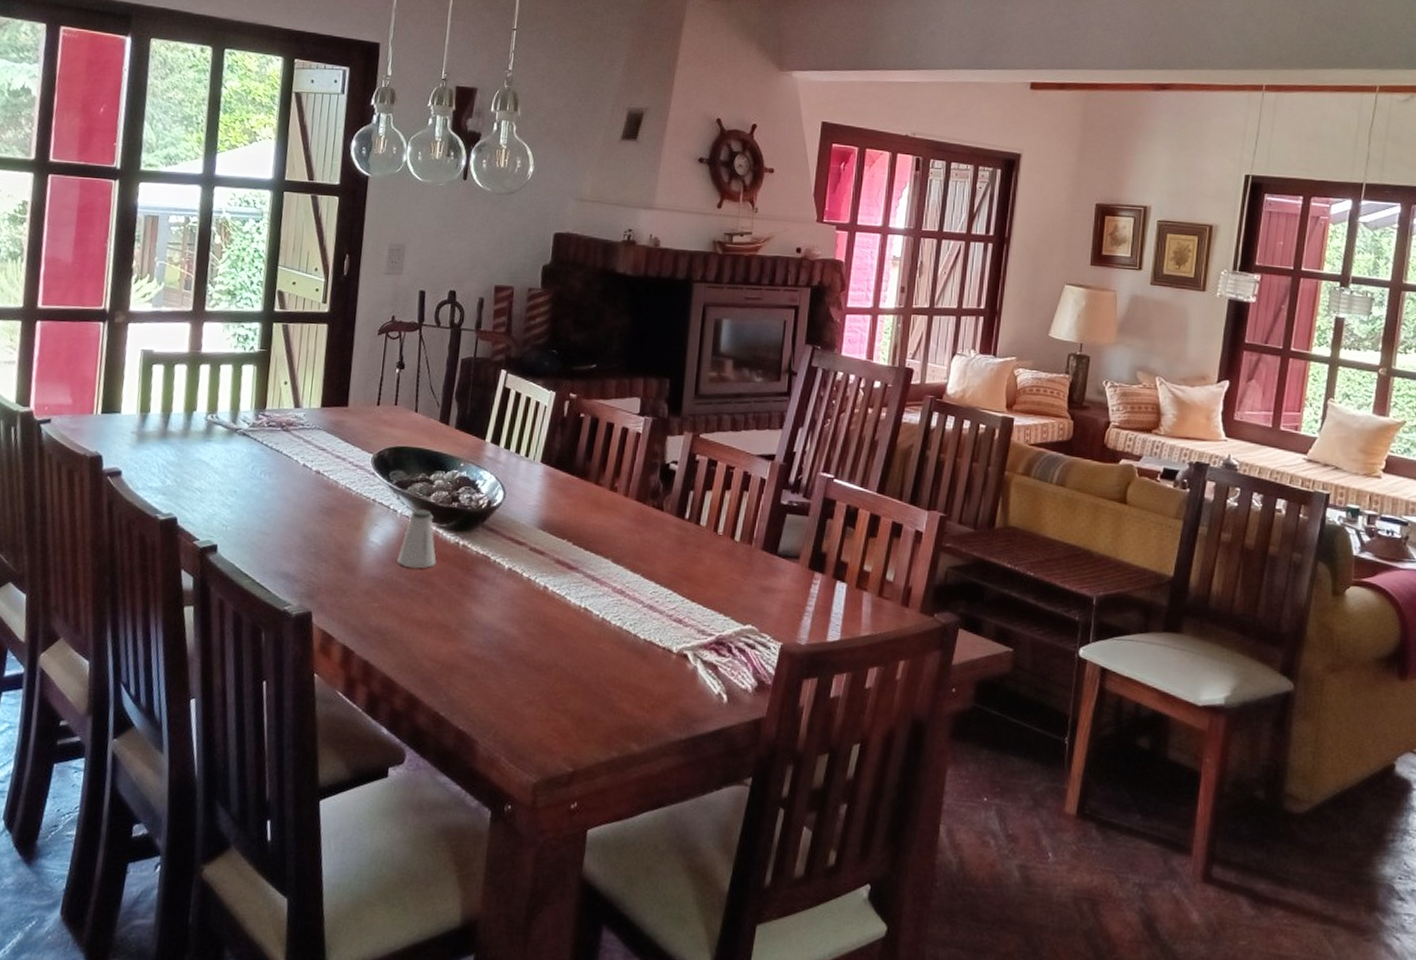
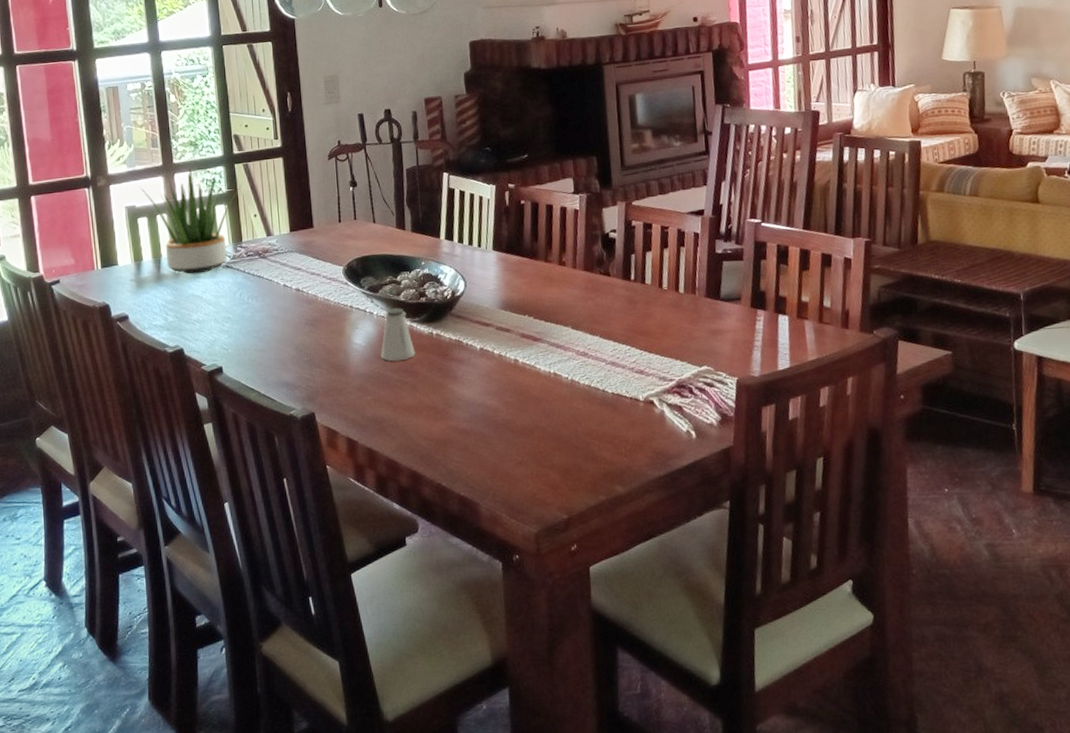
potted plant: none [163,319,279,438] -> present [141,168,243,275]

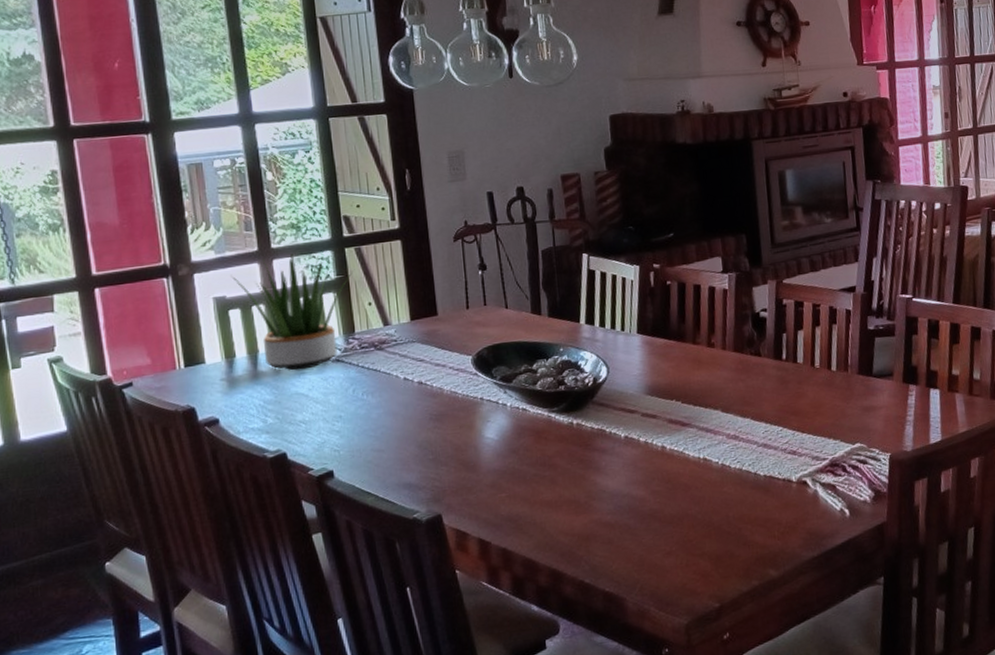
saltshaker: present [381,308,416,361] -> none [515,398,554,455]

